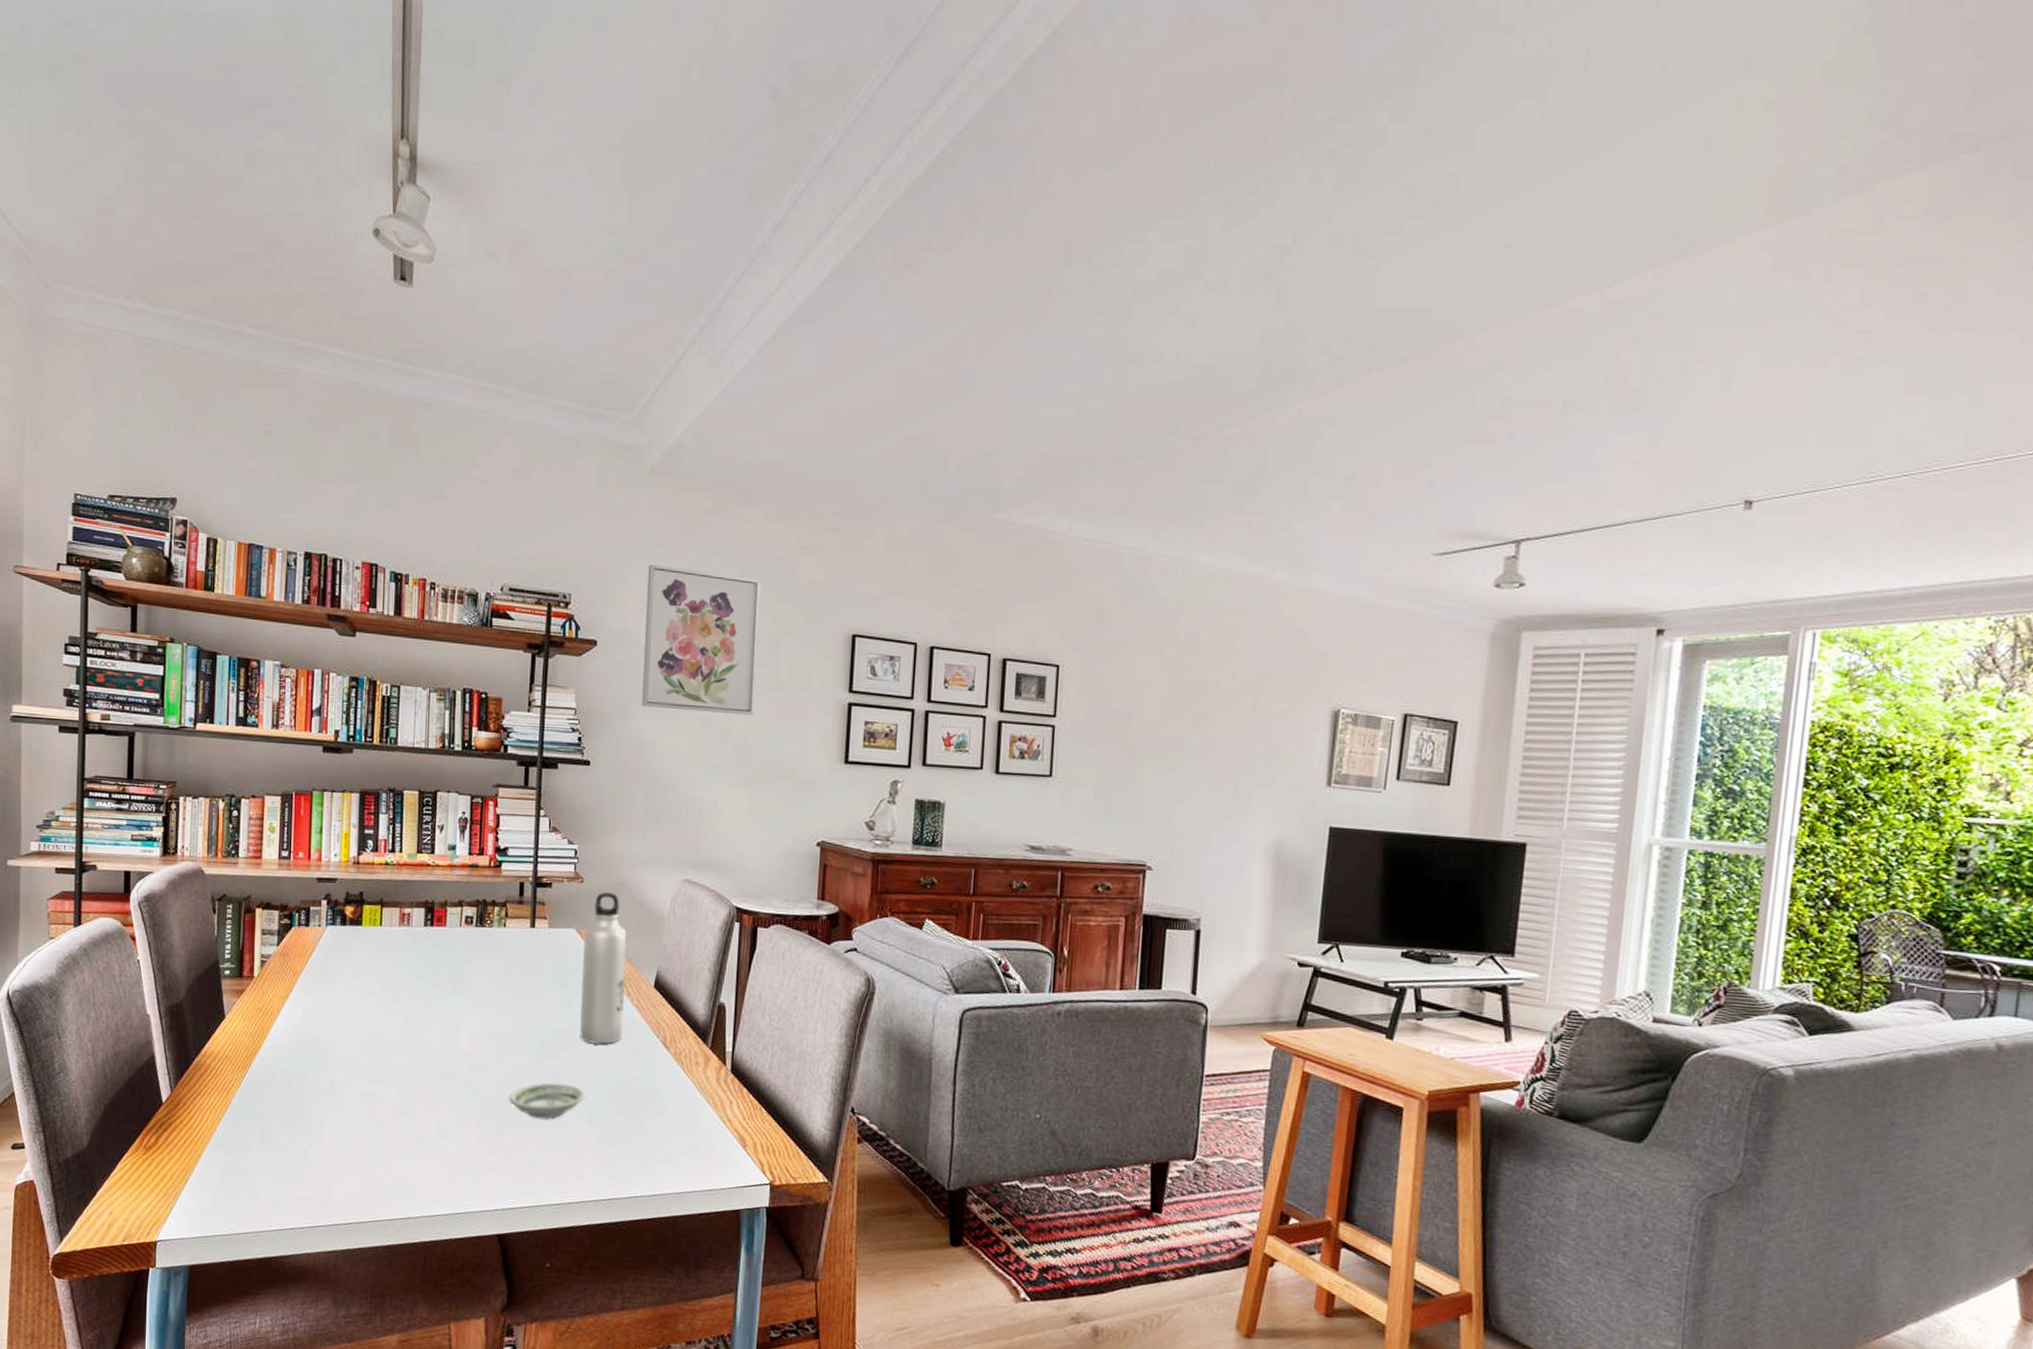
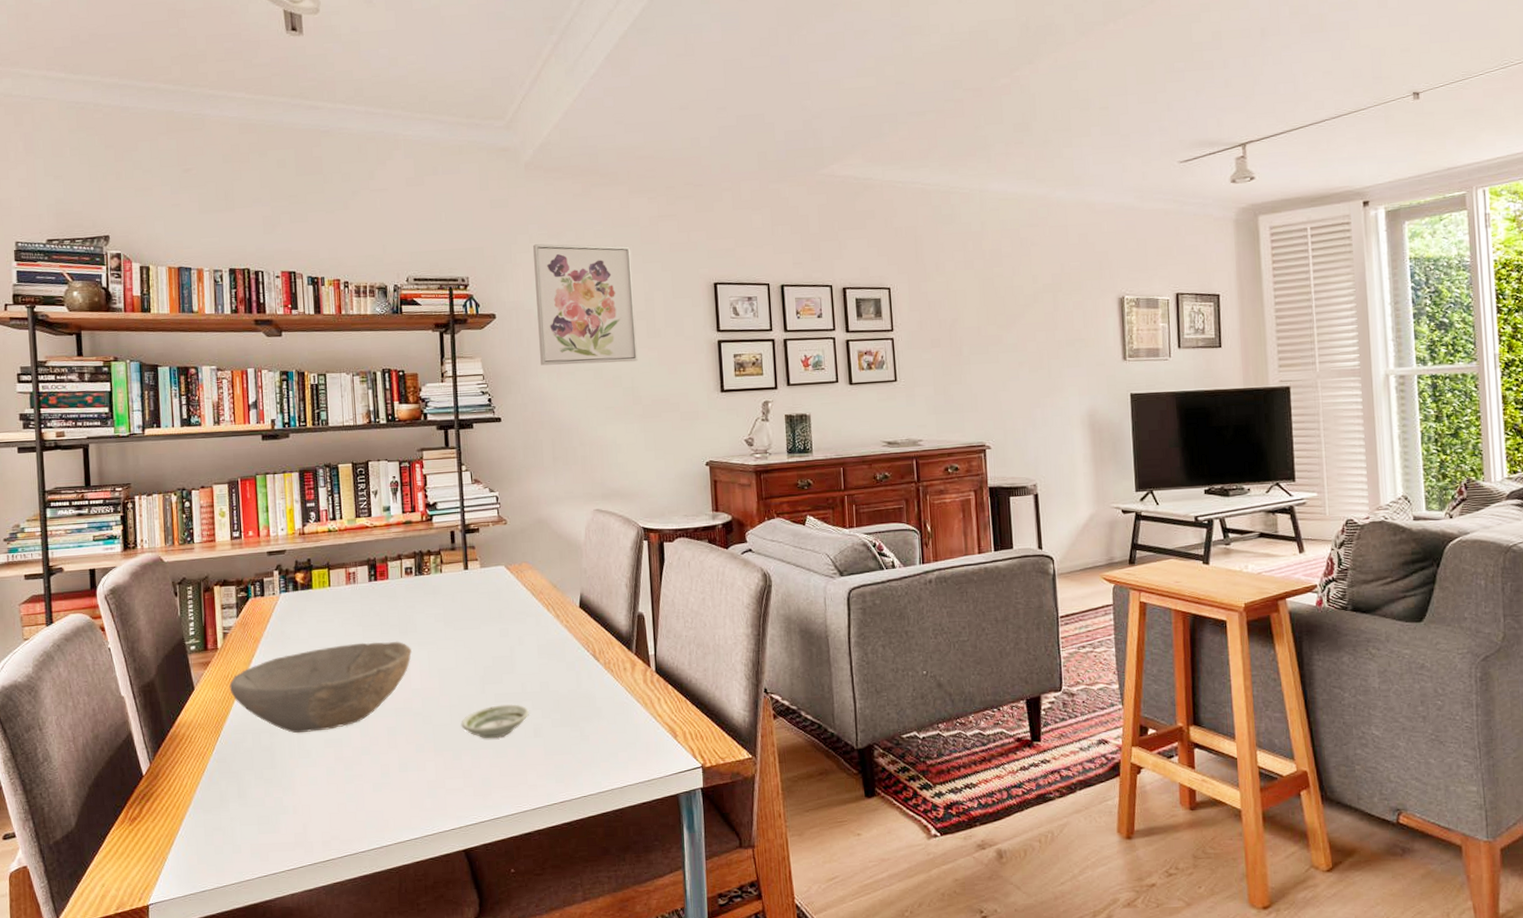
bowl: none [262,992,463,1083] -> present [229,641,412,734]
water bottle: present [579,892,627,1045] -> none [512,529,556,666]

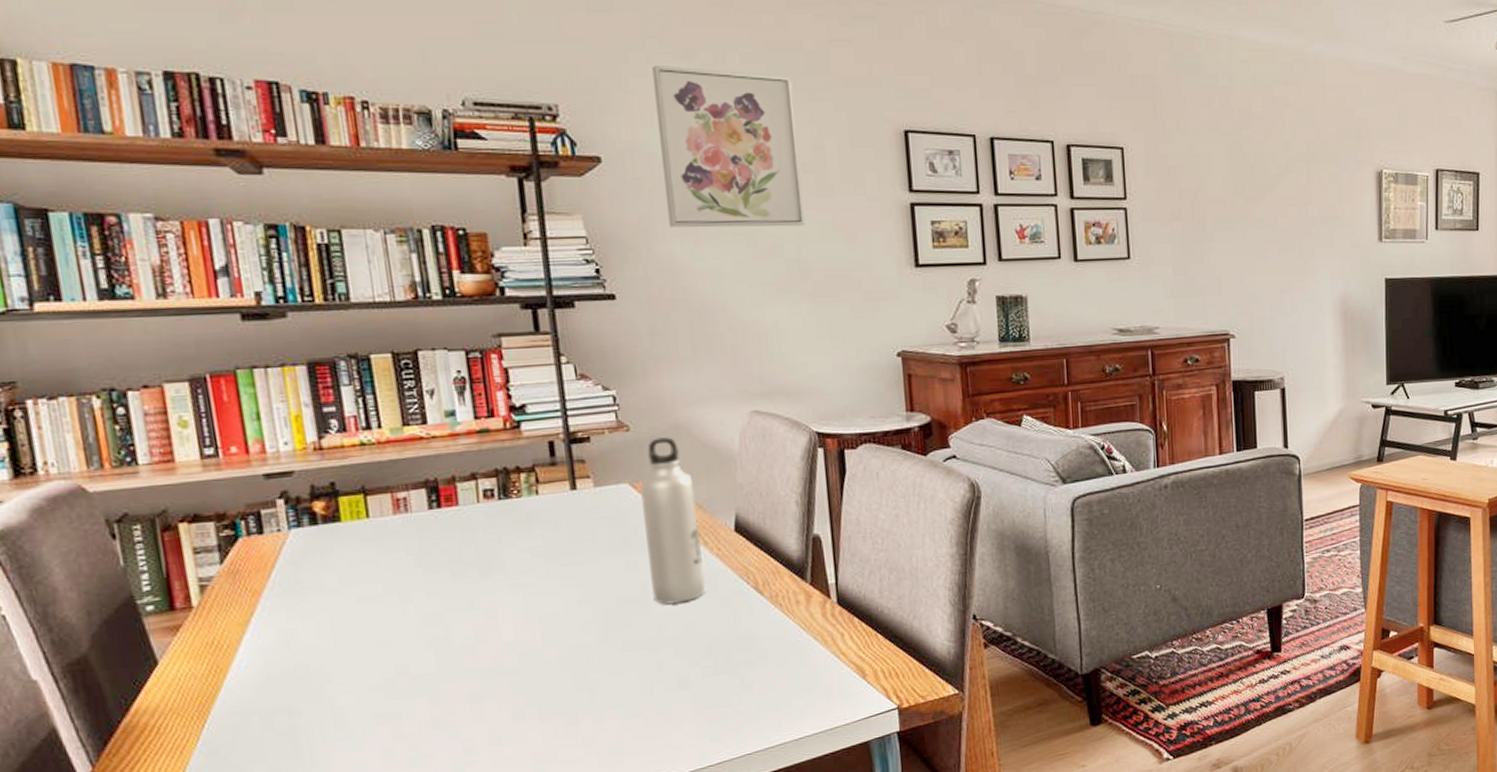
bowl: present [229,641,412,734] -> none [216,583,499,710]
saucer: present [461,704,529,739] -> none [575,652,671,697]
water bottle: none [512,529,556,666] -> present [640,437,706,605]

